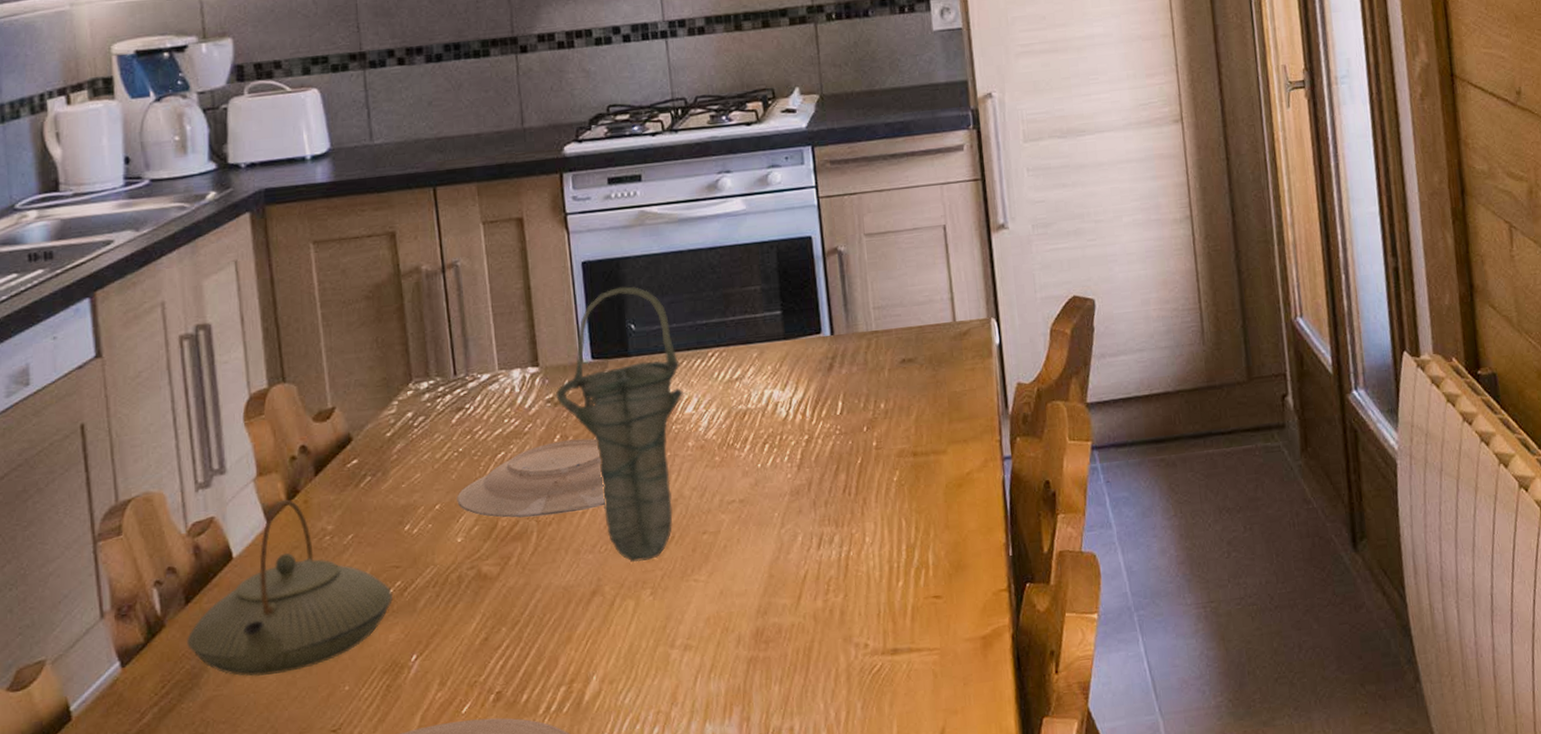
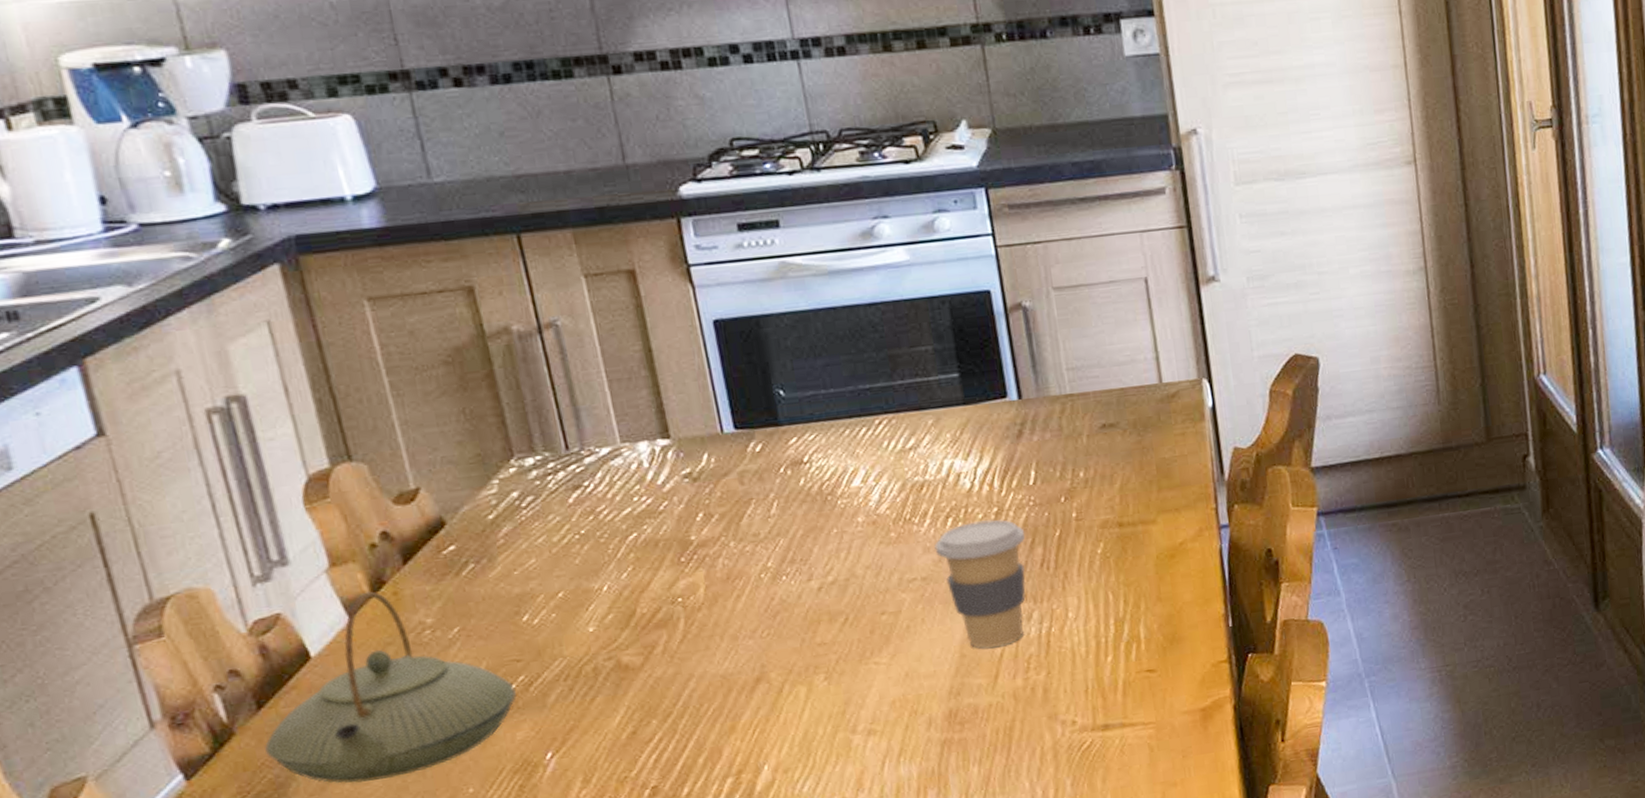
plate: present [457,438,605,518] -> none [583,516,764,604]
vase: present [555,286,684,563] -> none [693,347,849,648]
coffee cup: none [752,446,831,569] -> present [934,519,1026,648]

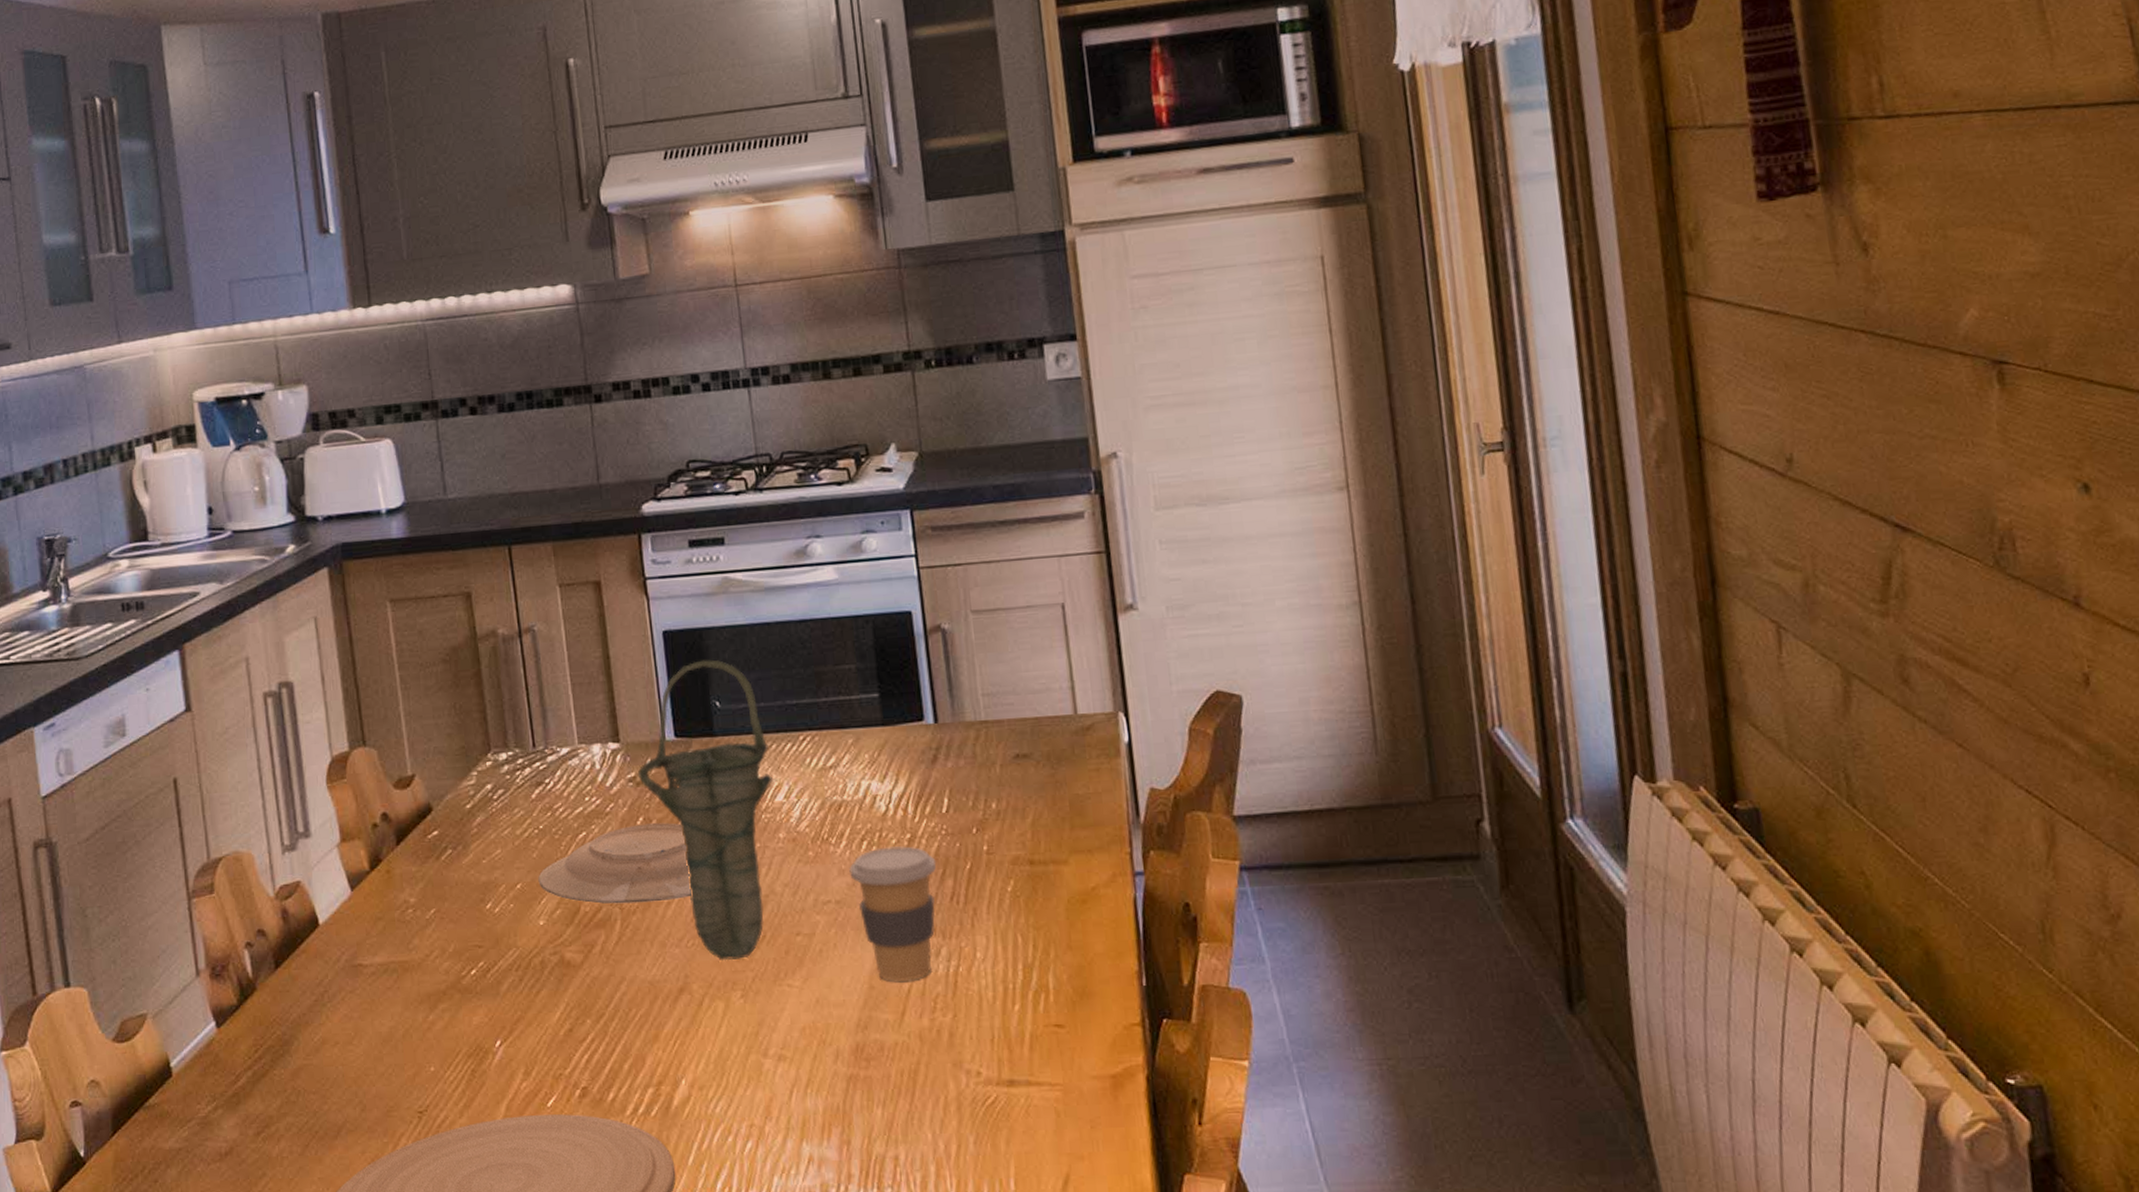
teapot: present [265,591,516,784] -> none [277,868,476,1048]
plate: none [583,516,764,604] -> present [538,822,691,904]
vase: none [693,347,849,648] -> present [637,659,774,961]

